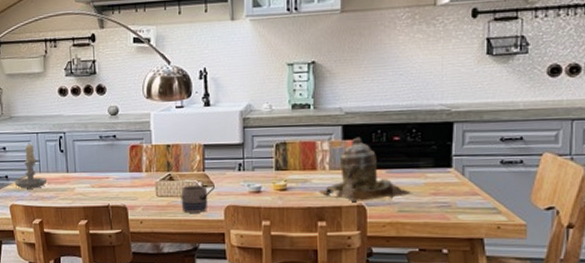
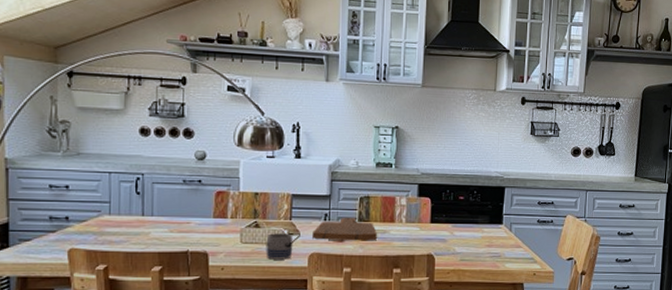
candle: present [14,143,48,189] -> none [76,183,118,232]
cutting board: none [227,167,297,192] -> present [312,218,377,241]
teapot: present [319,137,413,201] -> none [396,195,472,251]

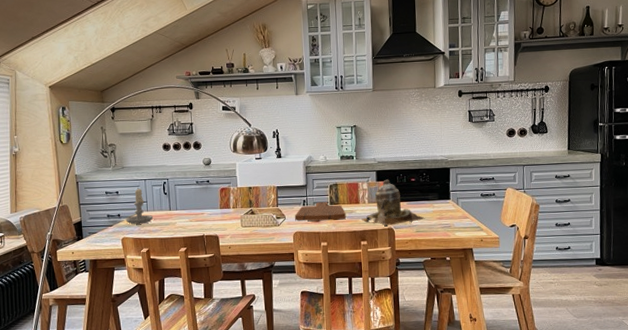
candle: none [76,183,118,232] -> present [125,188,154,225]
mug: present [266,233,293,260] -> none [260,217,281,239]
teapot: none [396,195,472,251] -> present [361,179,425,226]

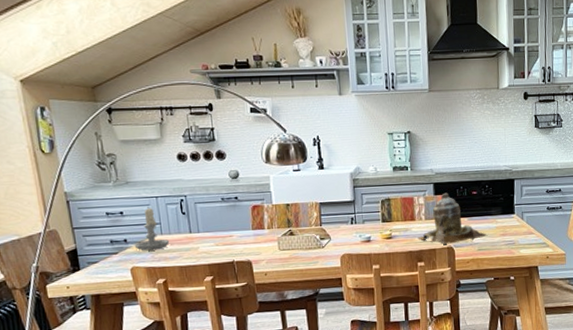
cutting board: present [295,202,346,221] -> none [342,219,400,242]

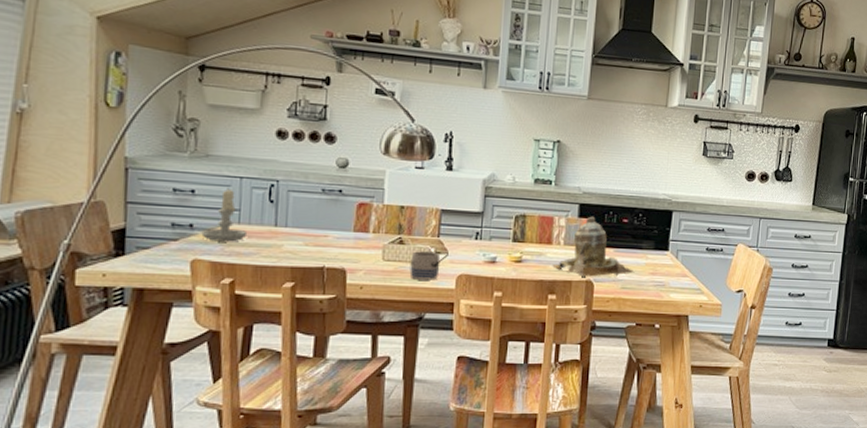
mug: none [301,238,326,263] -> present [409,251,441,280]

